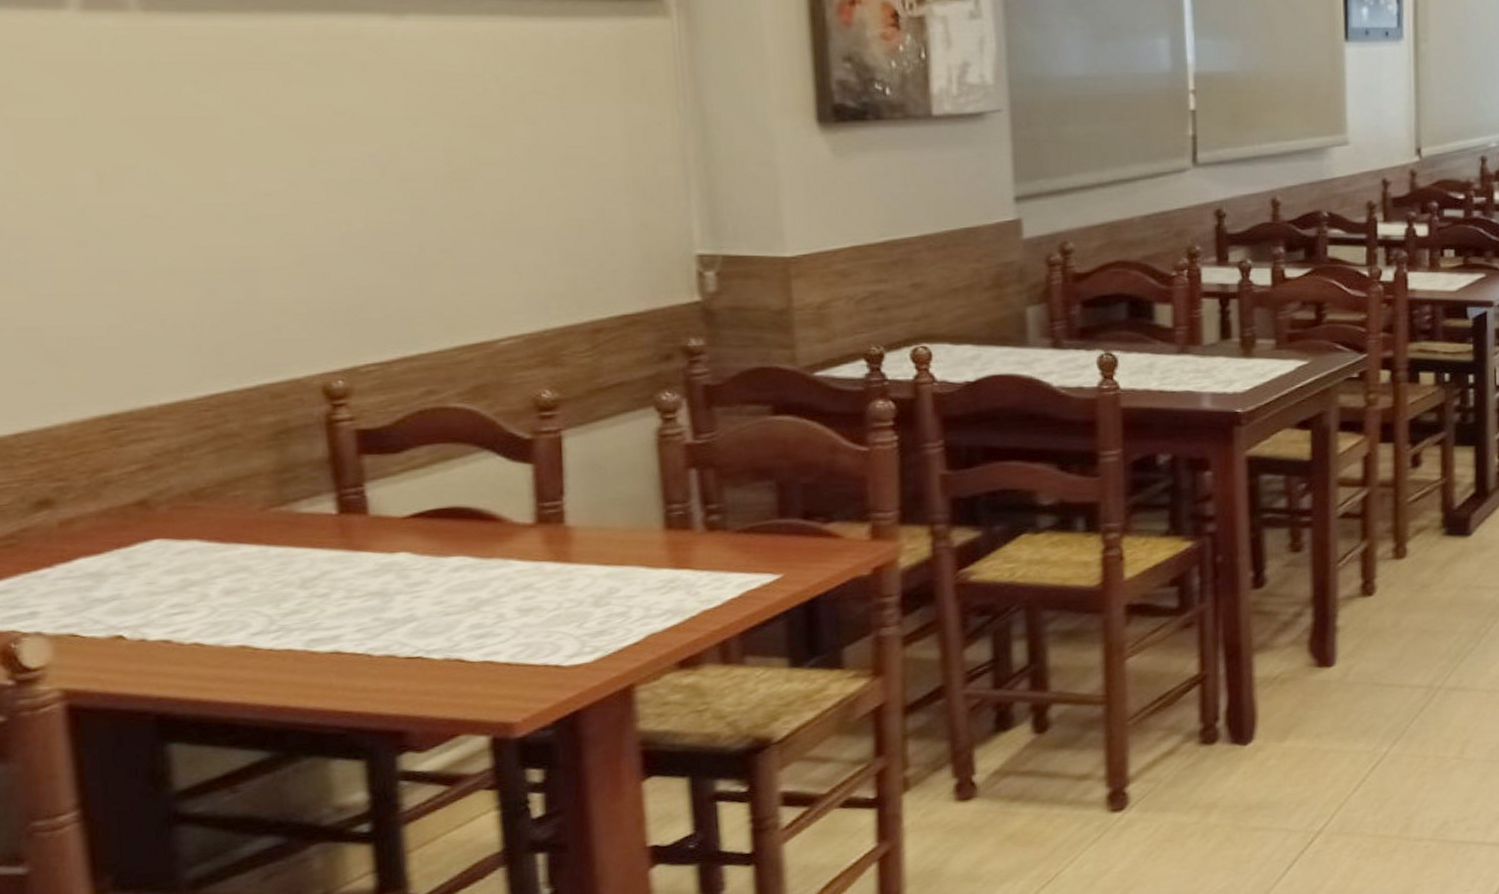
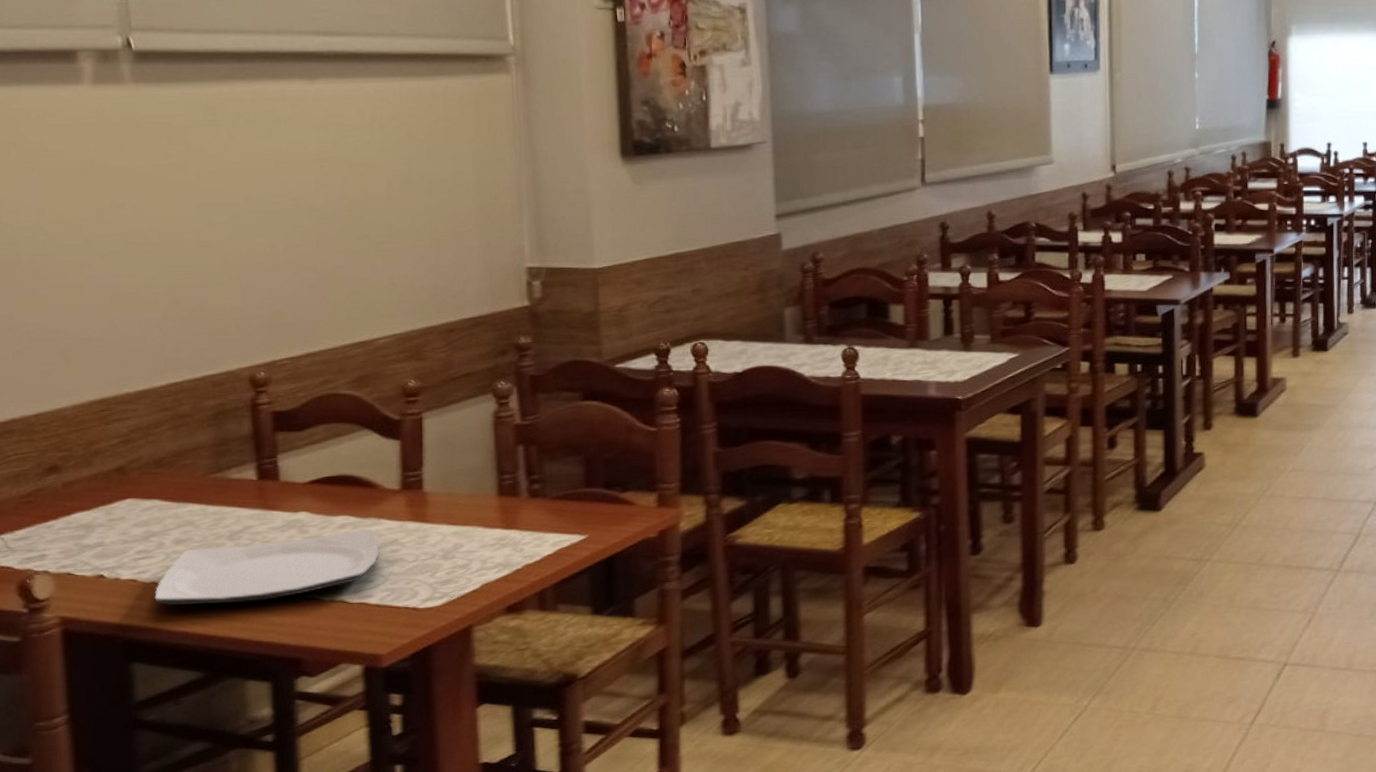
plate: none [197,571,507,672] -> present [154,528,378,606]

